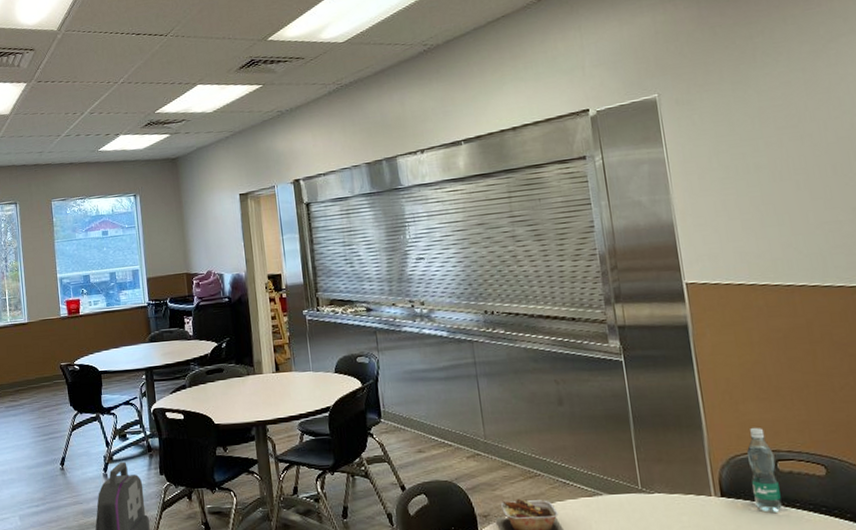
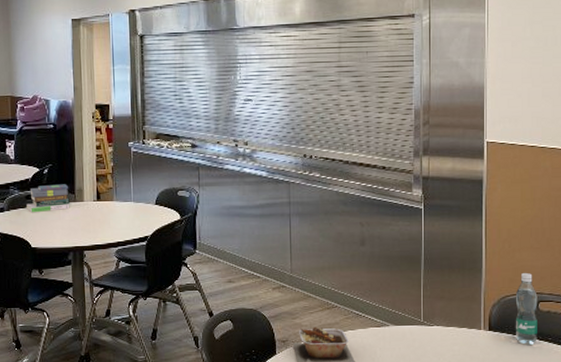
books: none [207,357,250,389] -> present [26,184,70,213]

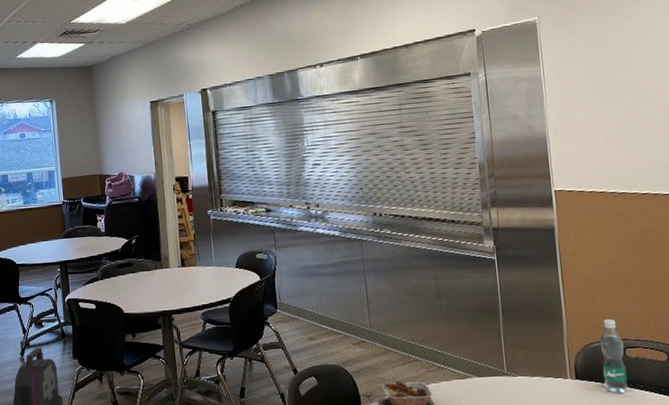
books: present [26,184,70,213] -> none [118,252,157,281]

